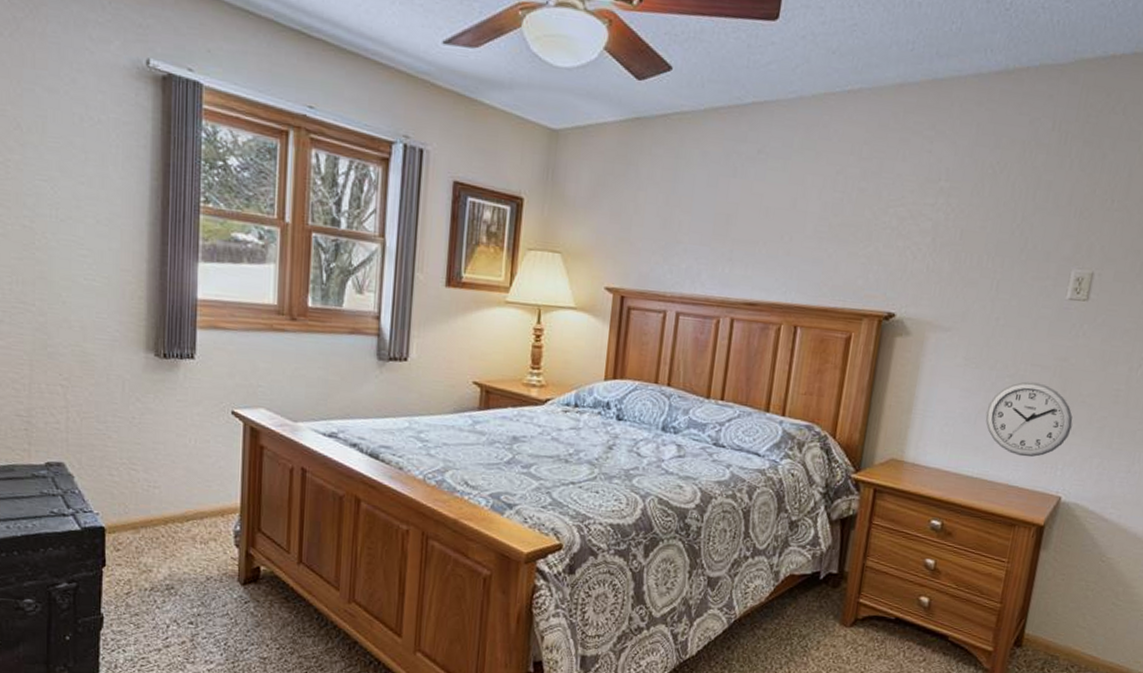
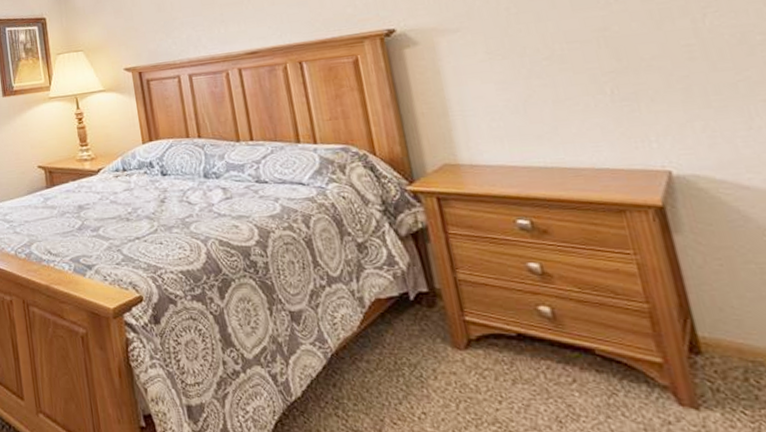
wall clock: present [985,381,1073,458] -> none [533,58,649,136]

